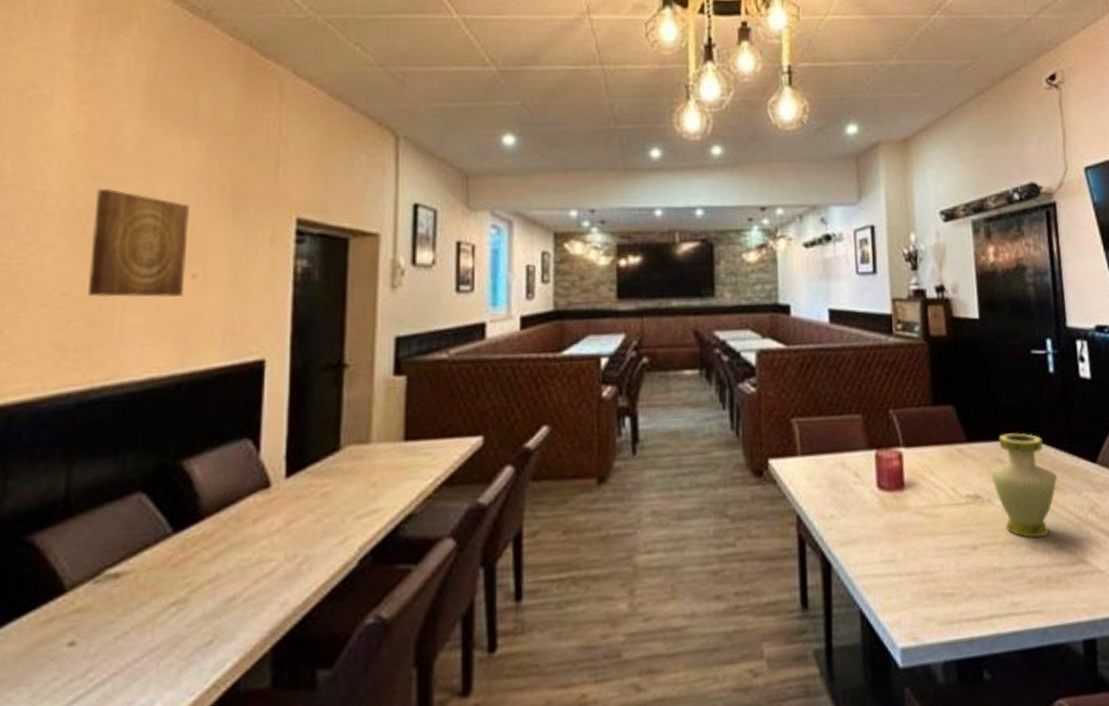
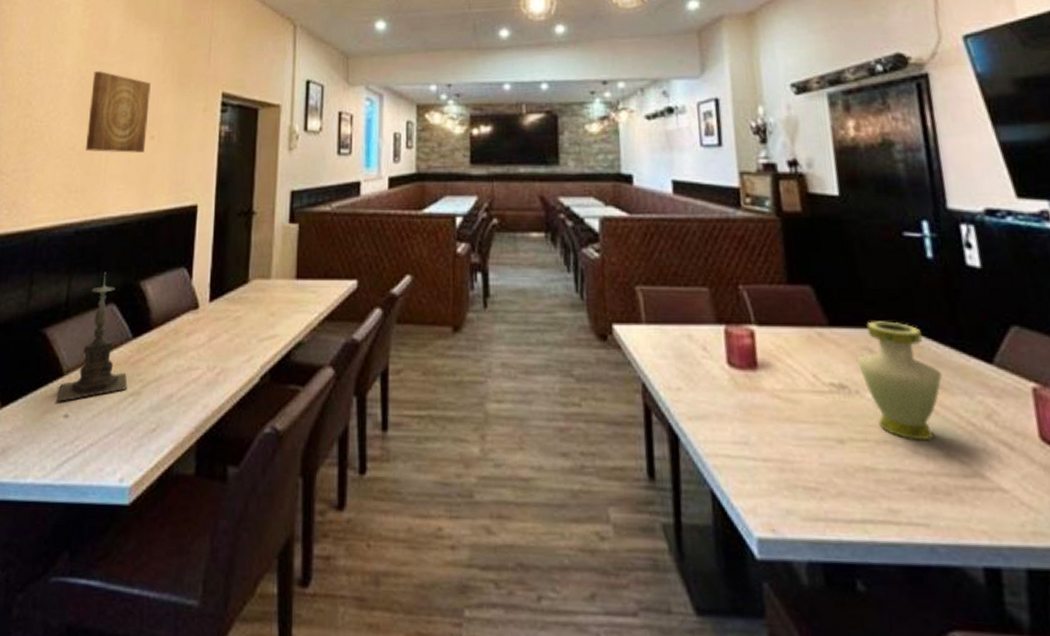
candle holder: none [56,452,168,628] -> present [57,272,128,402]

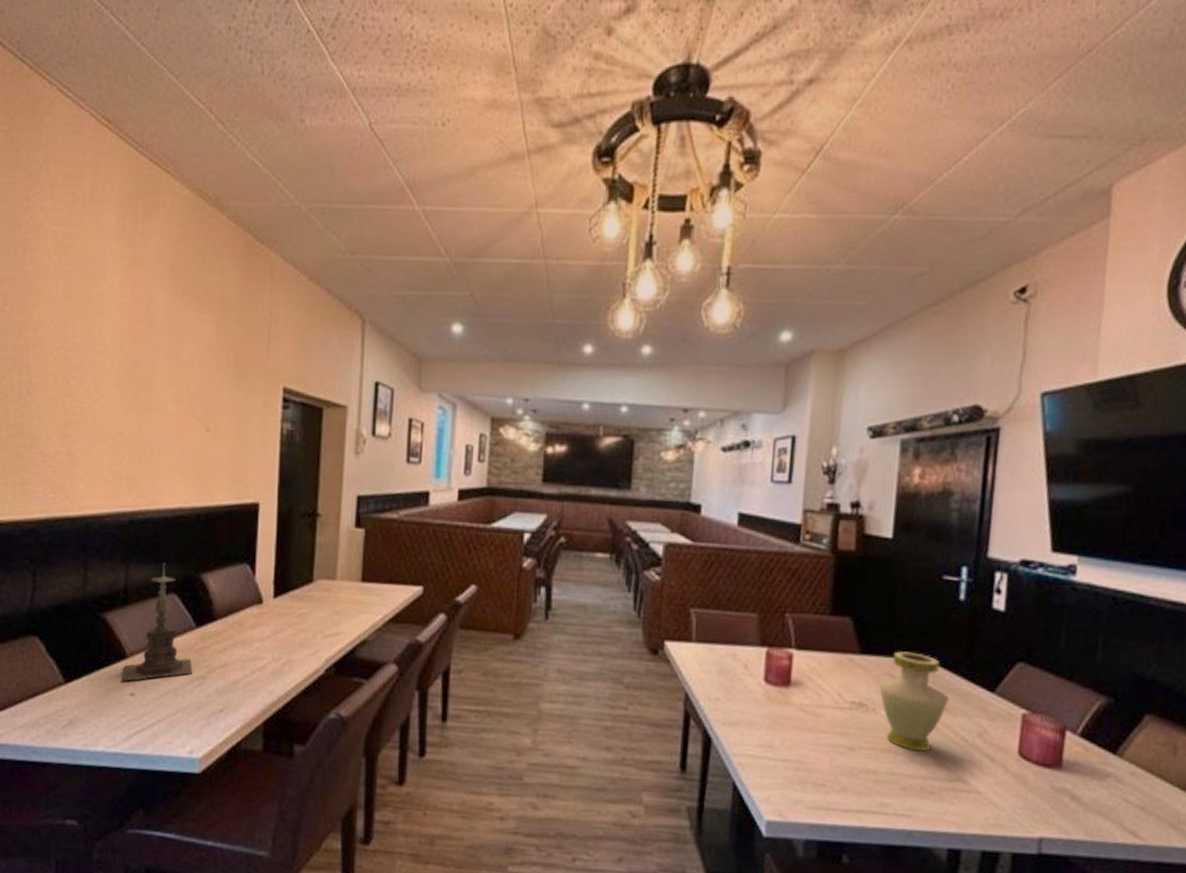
wall art: present [86,71,151,153] -> none [135,352,204,445]

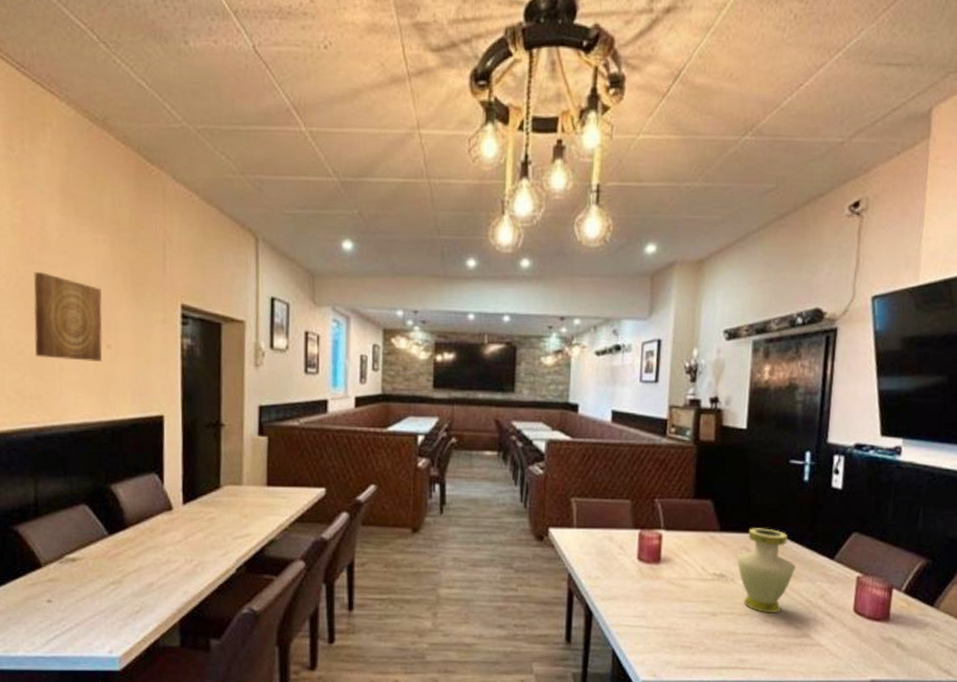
candle holder: present [122,562,193,682] -> none [38,475,108,589]
wall art: none [135,352,204,445] -> present [33,272,102,361]

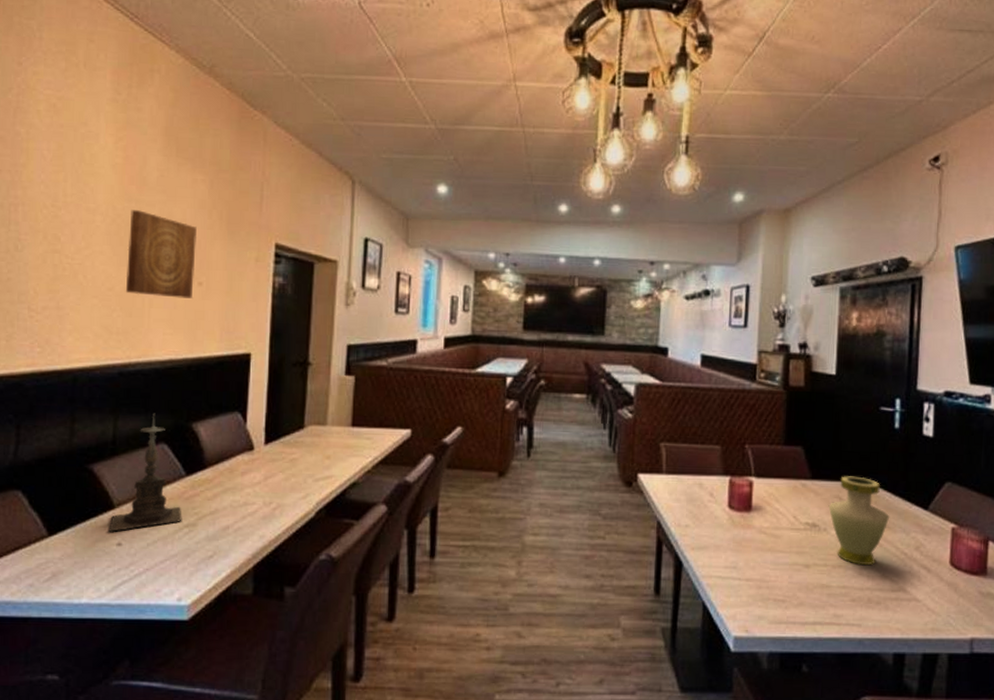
candle holder: none [38,475,108,589] -> present [109,413,182,532]

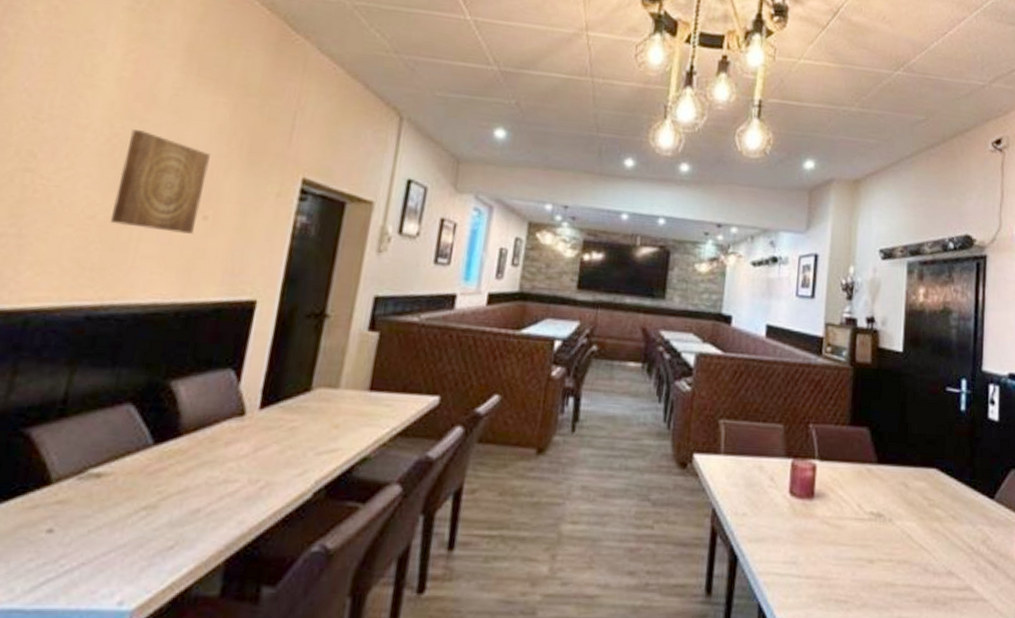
candle holder: present [109,413,182,532] -> none [38,366,141,515]
vase: present [828,476,890,566] -> none [894,461,957,561]

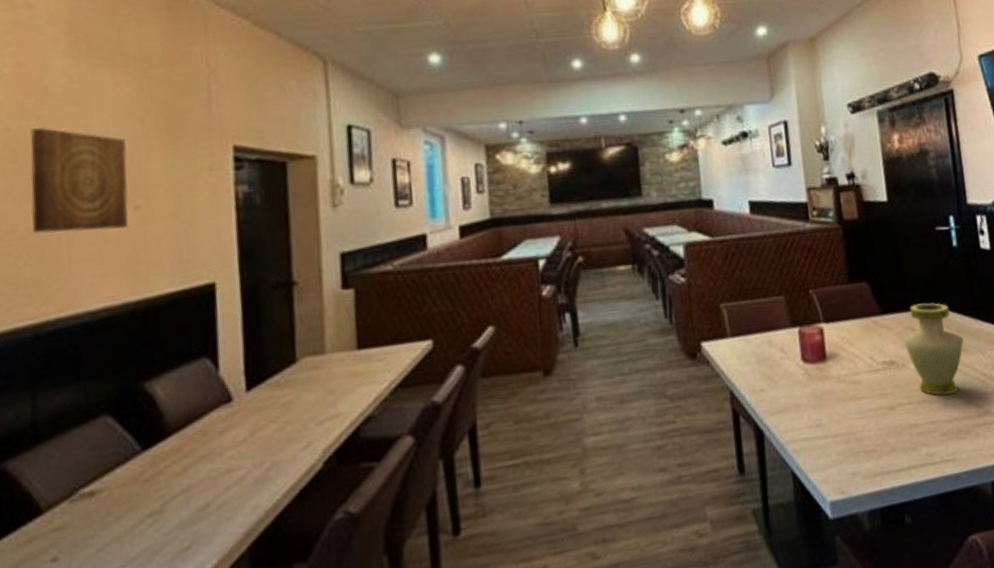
vase: none [894,461,957,561] -> present [902,303,964,396]

